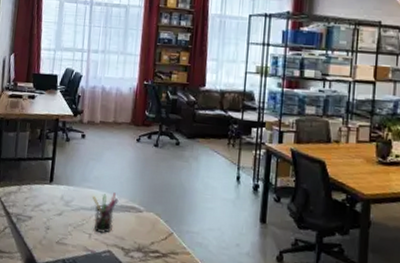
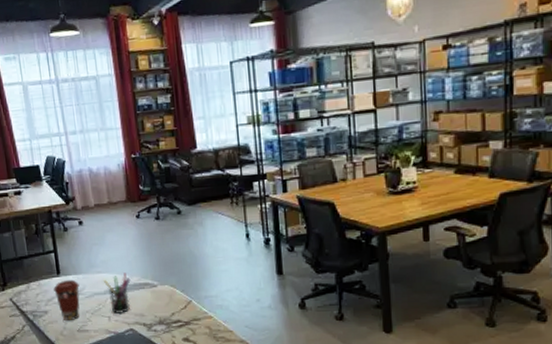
coffee cup: none [43,188,69,231] -> present [54,279,80,322]

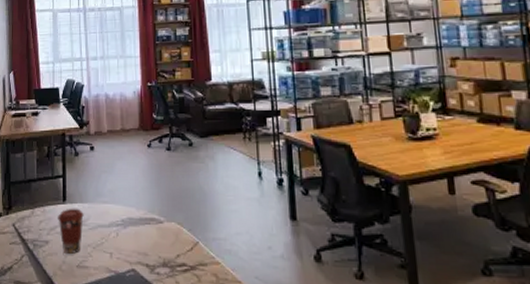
pen holder: present [103,273,131,315] -> none [108,205,137,252]

